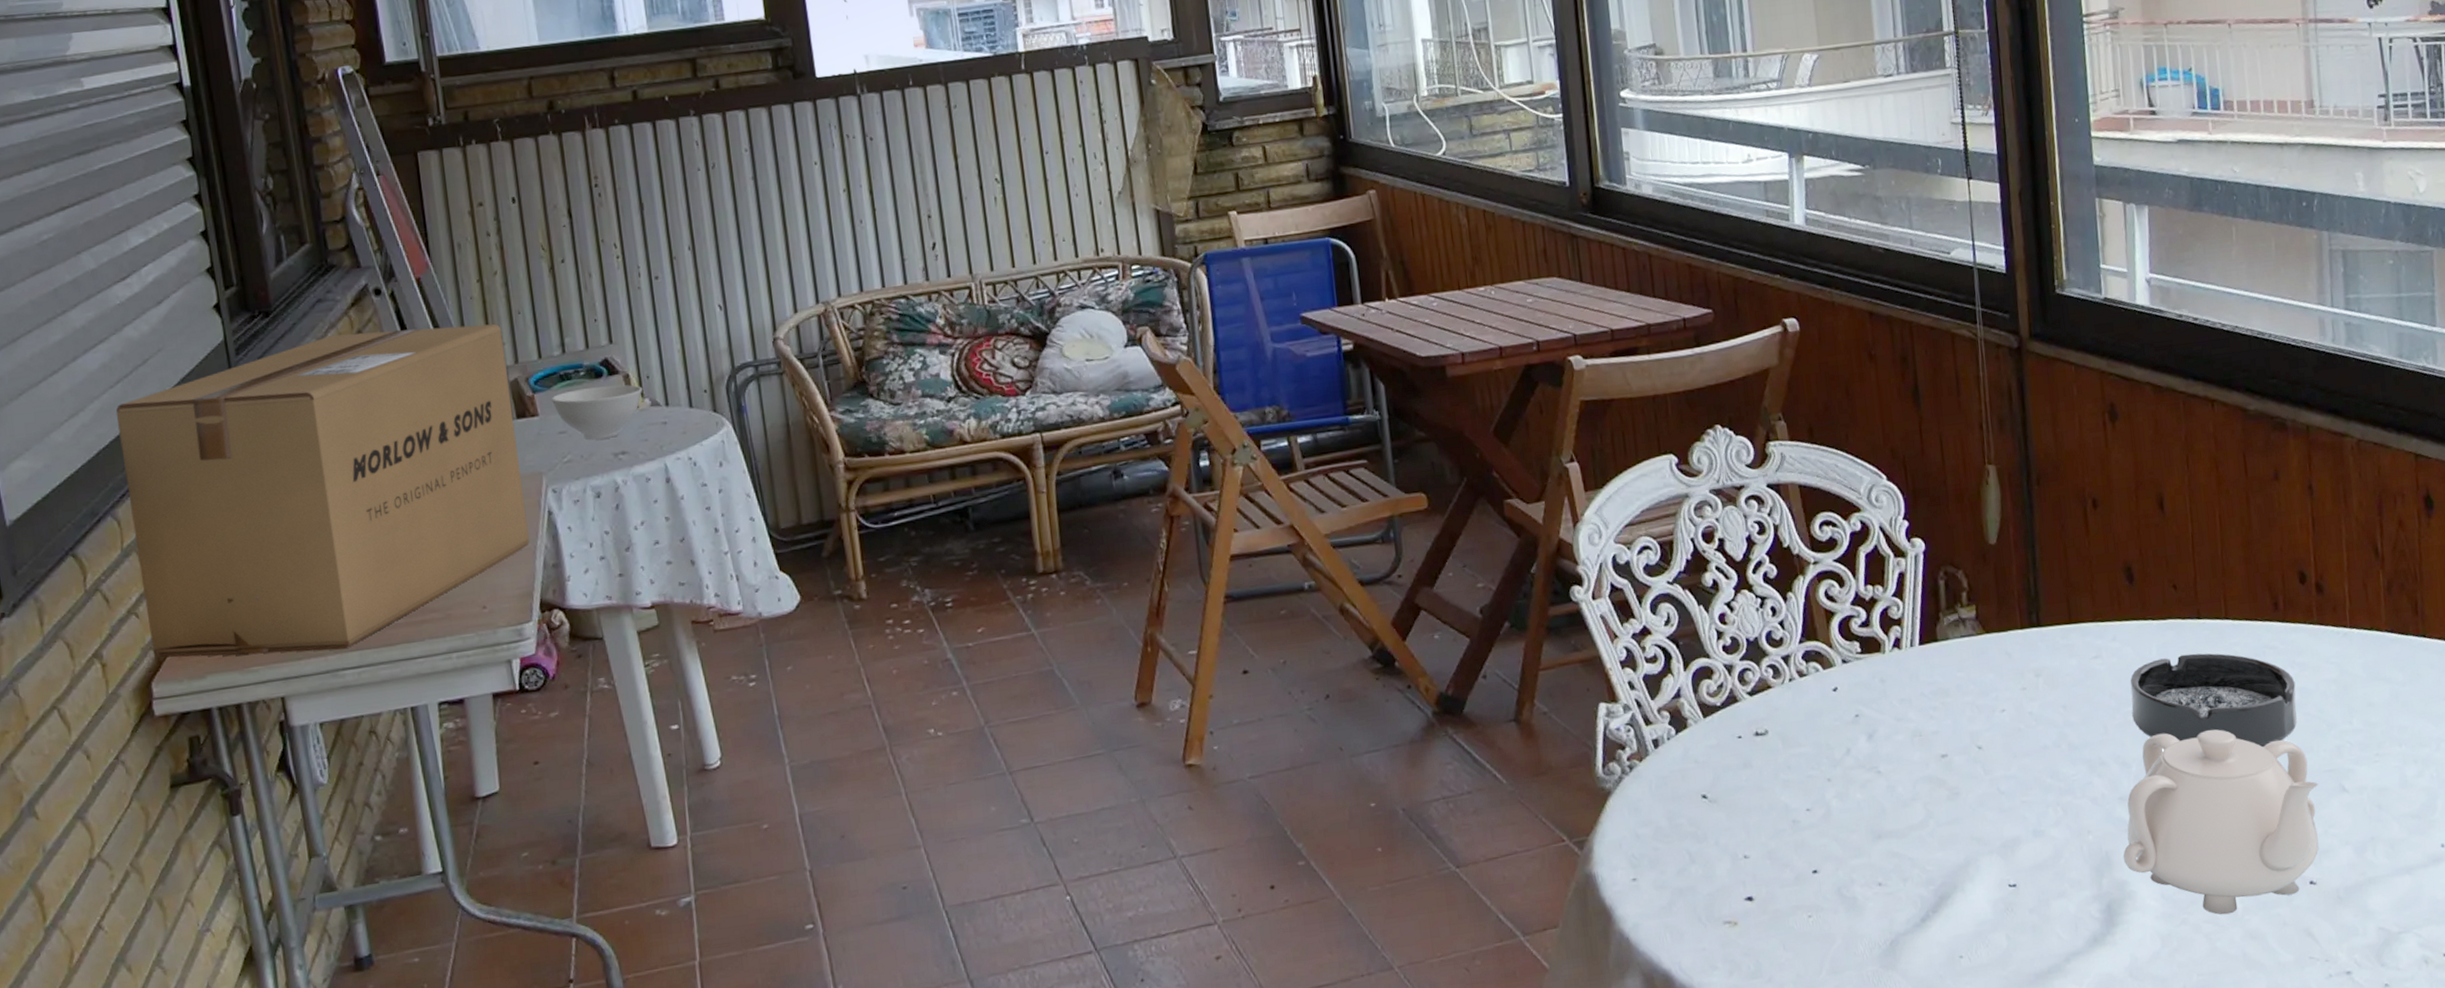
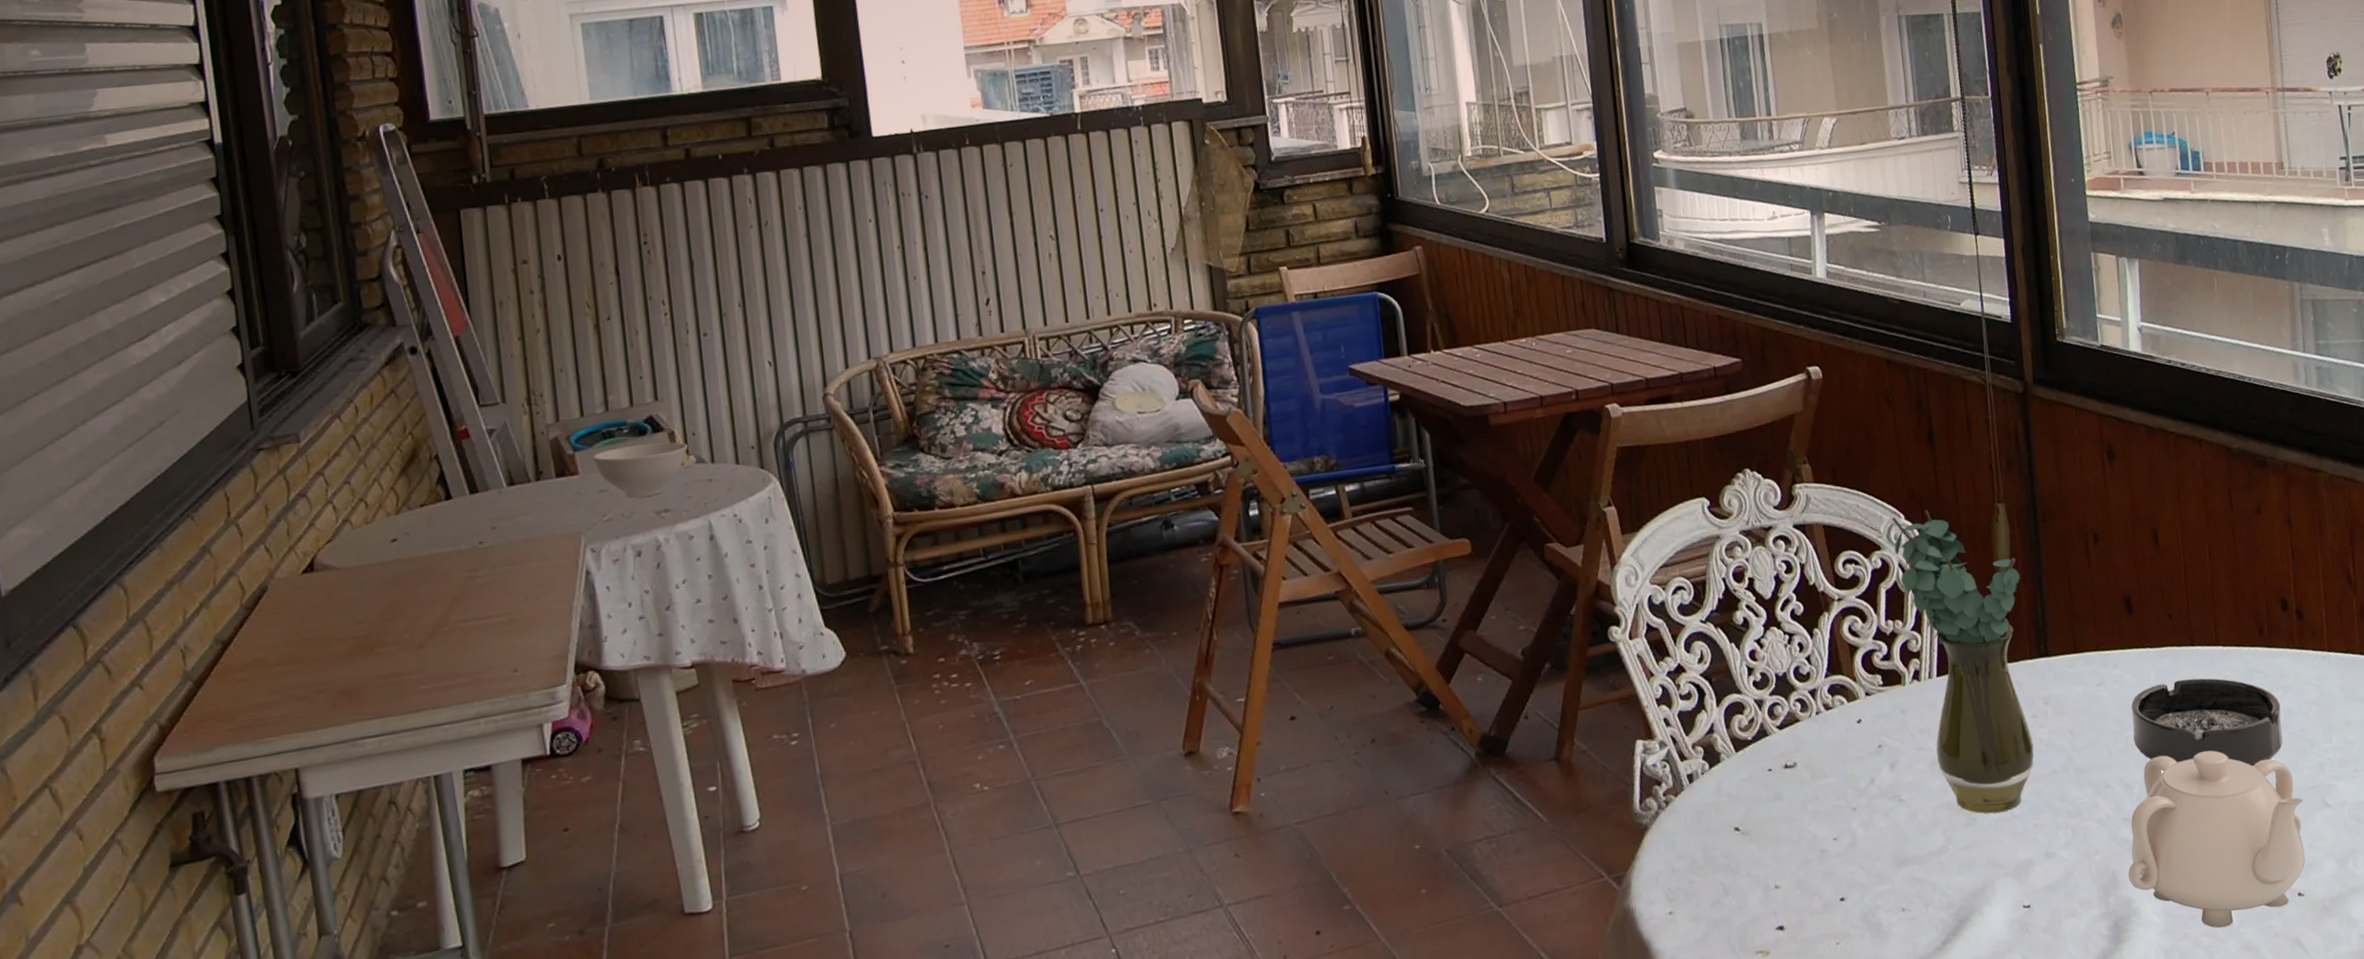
box: present [115,323,530,658] -> none [127,381,566,731]
vase: none [1873,471,2024,789] -> present [1892,510,2035,814]

